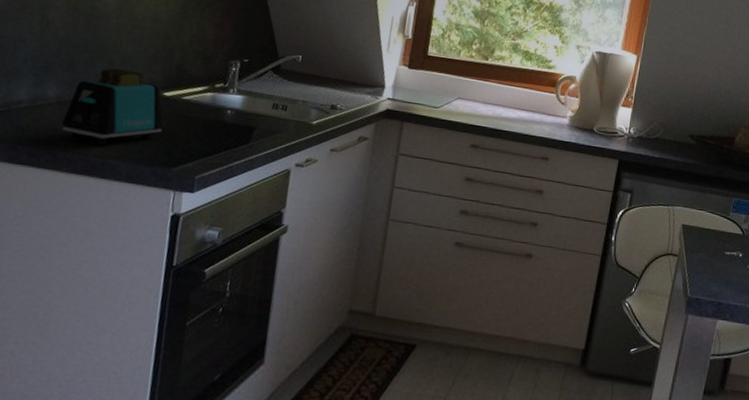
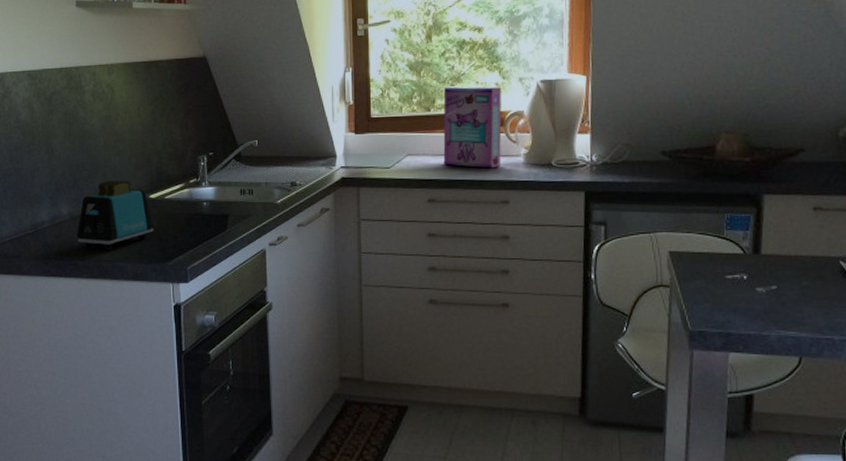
cereal box: none [492,40,559,125] -> present [443,86,502,168]

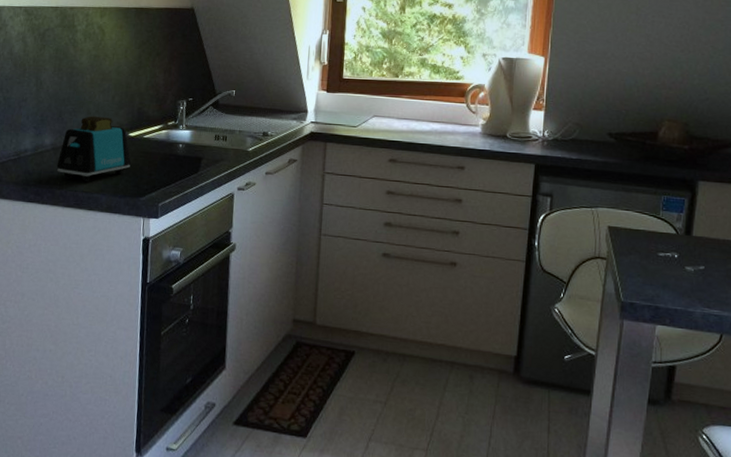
cereal box: present [443,86,502,168] -> none [407,56,465,135]

